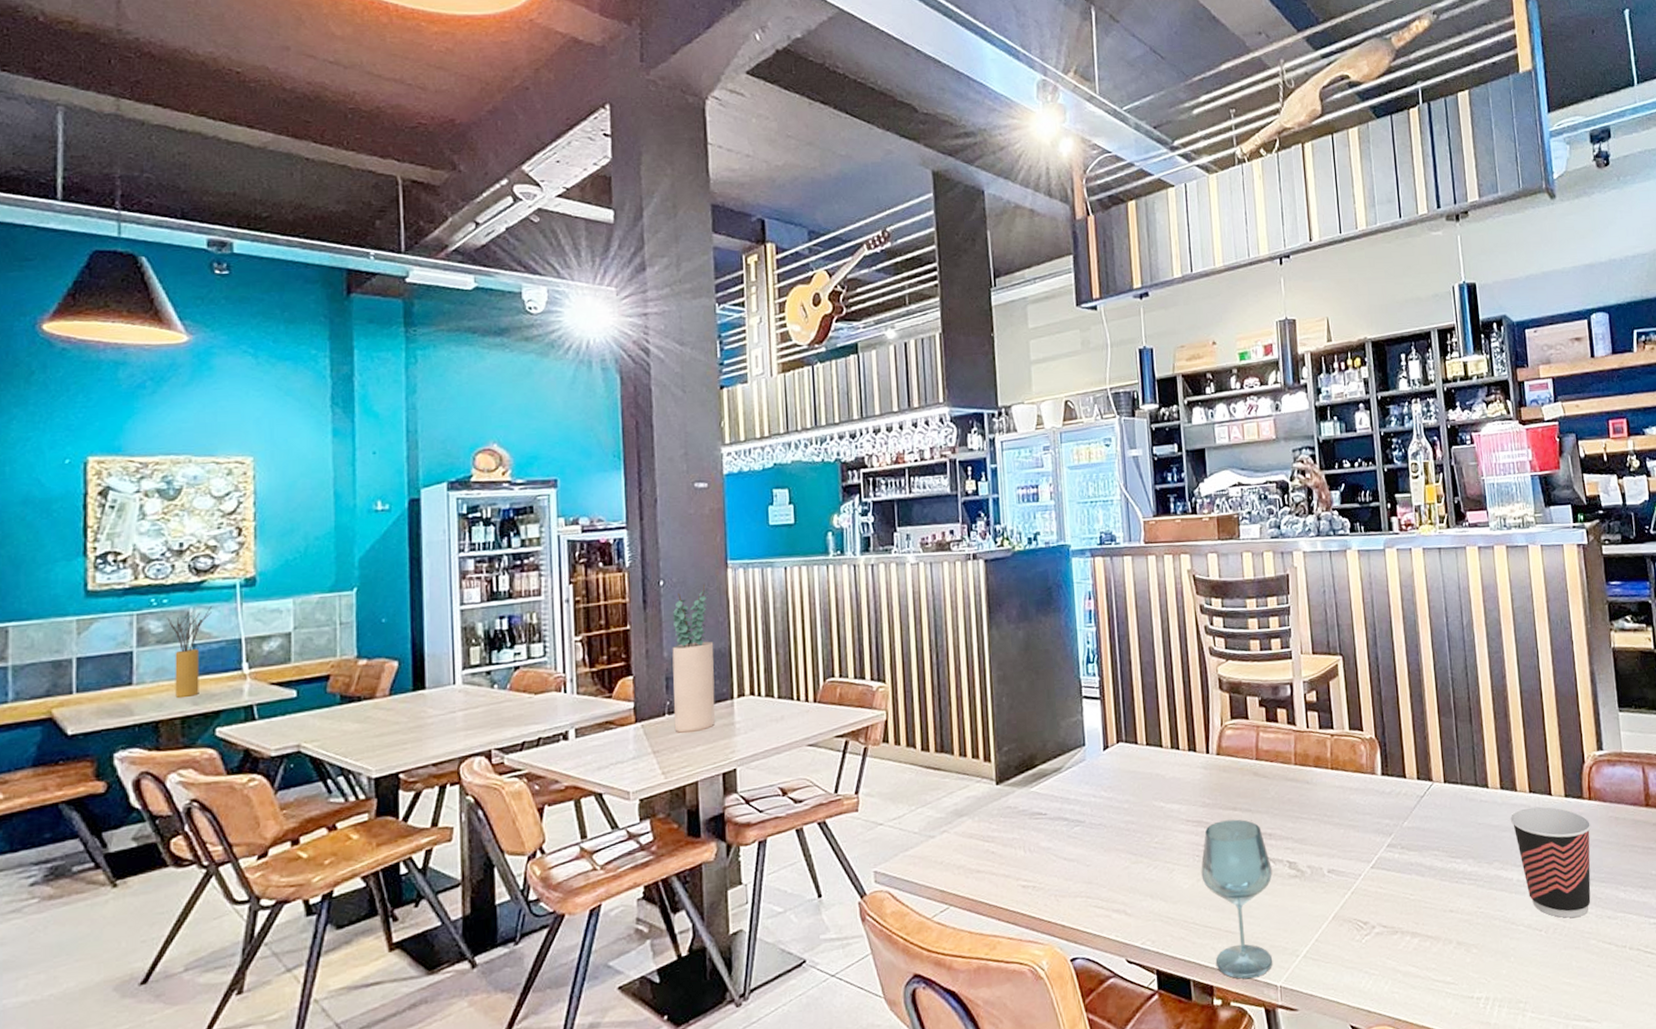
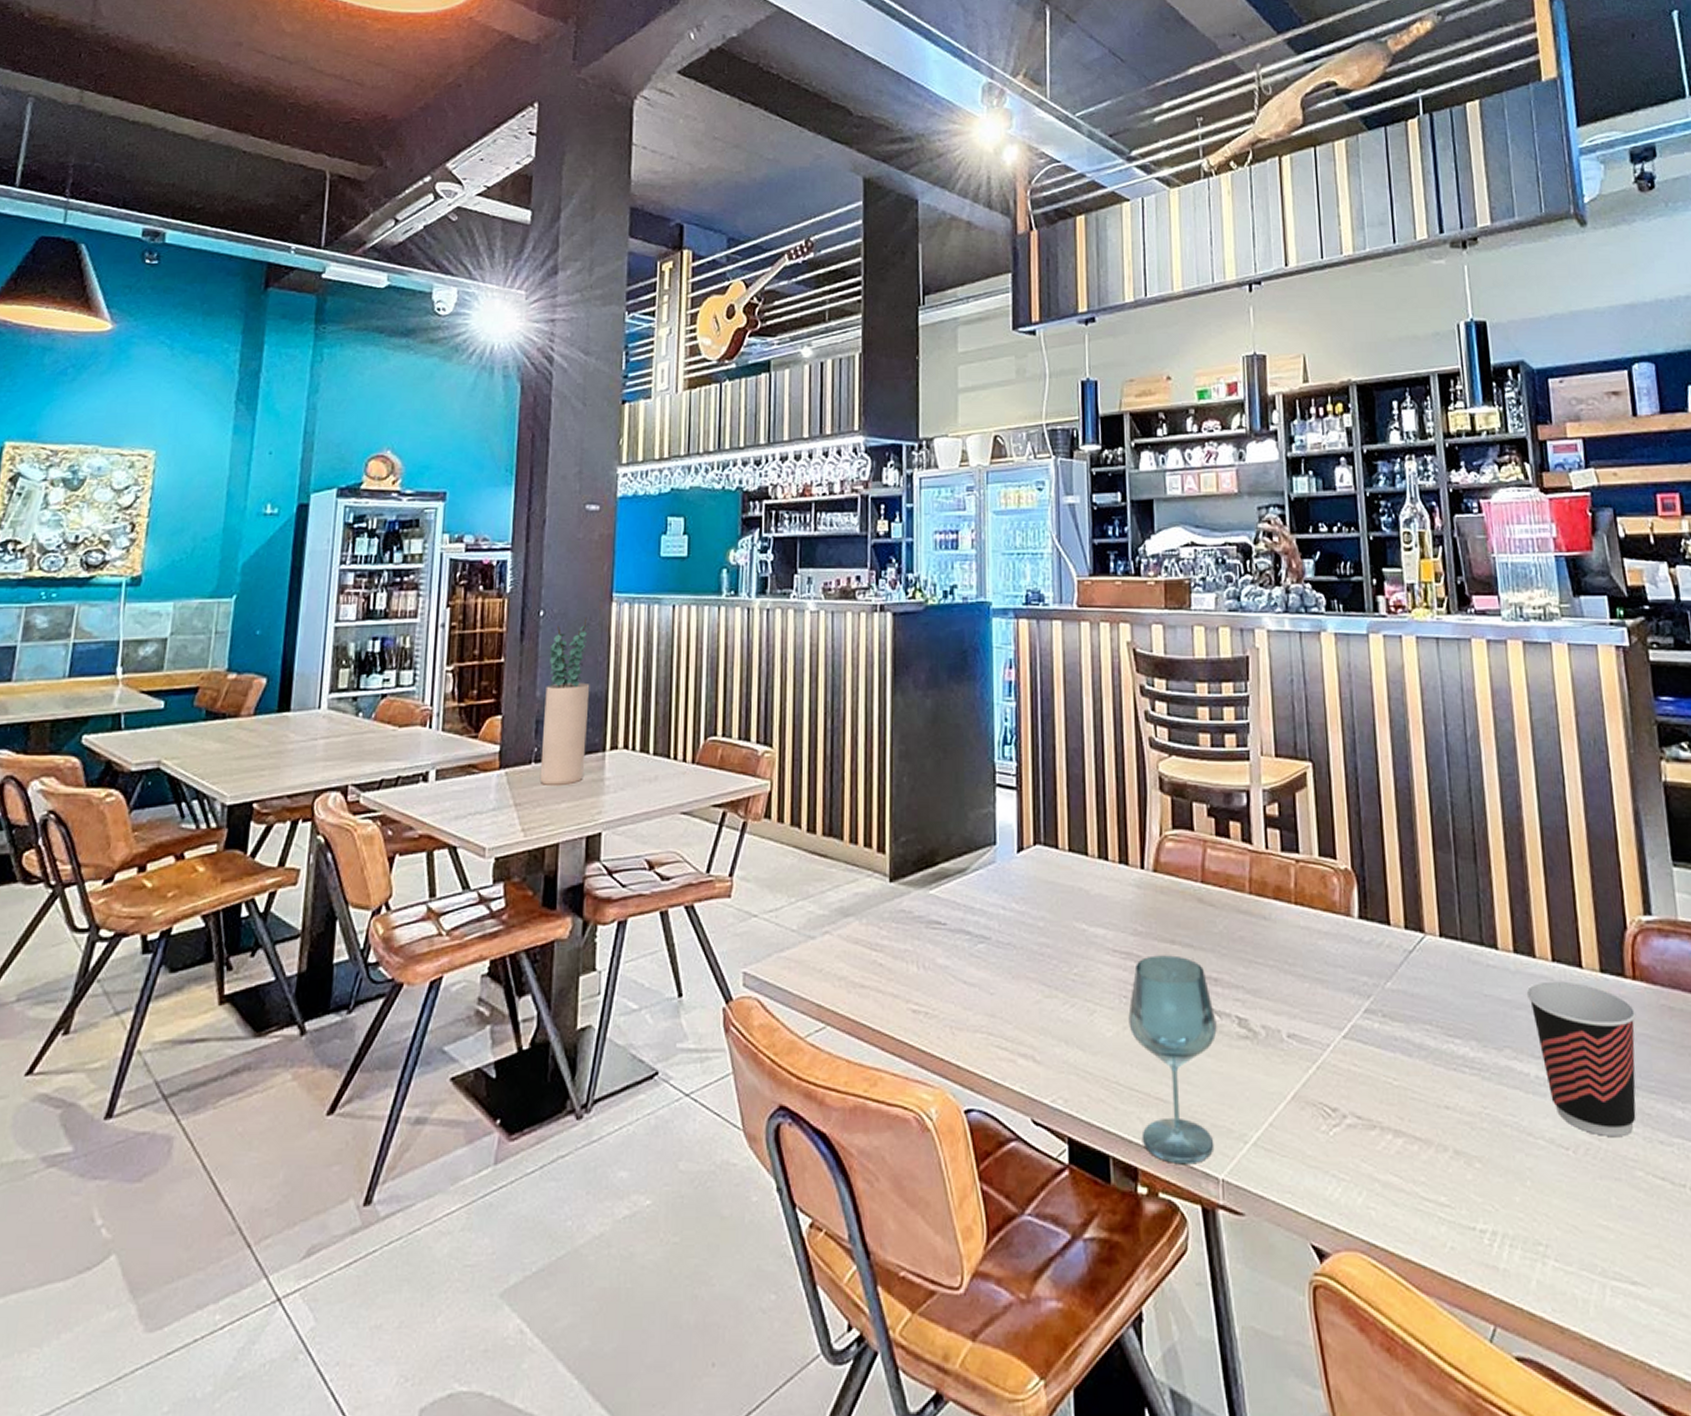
vase: present [167,607,212,699] -> none [49,605,96,700]

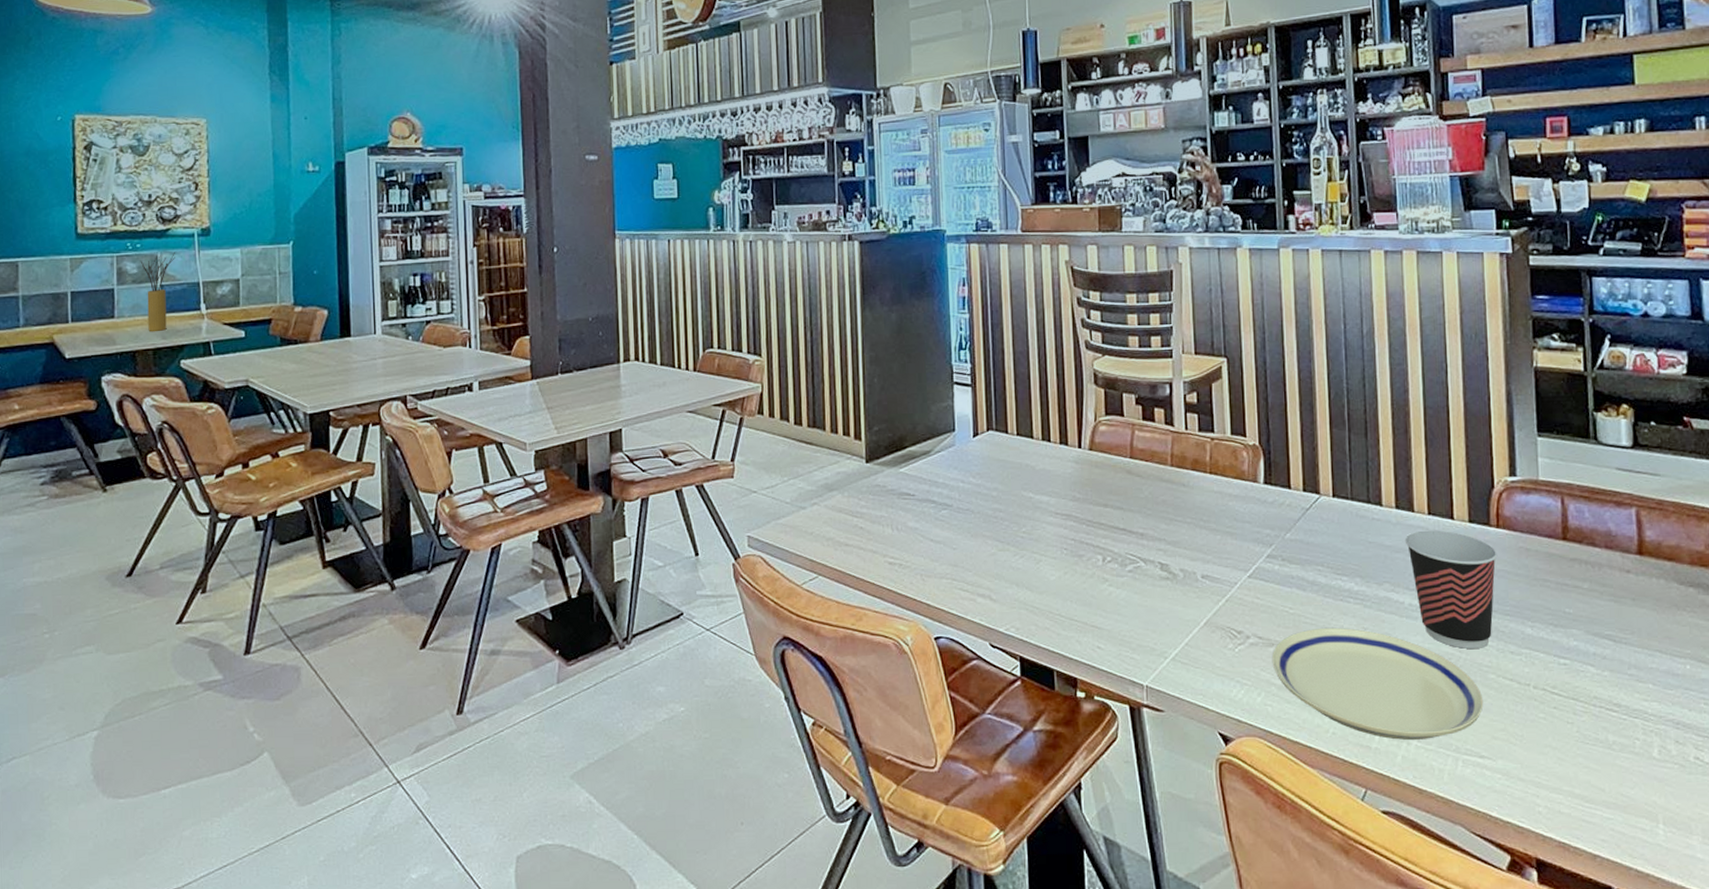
vase: none [49,605,96,700] -> present [140,252,175,332]
vase: present [539,618,590,785] -> none [564,252,603,392]
wine glass: present [1128,955,1217,1165] -> none [1068,516,1143,675]
plate: none [1373,1105,1632,1258] -> present [1272,627,1484,740]

